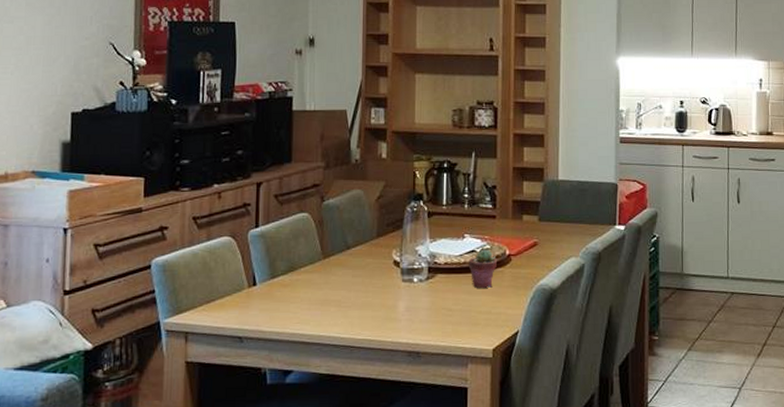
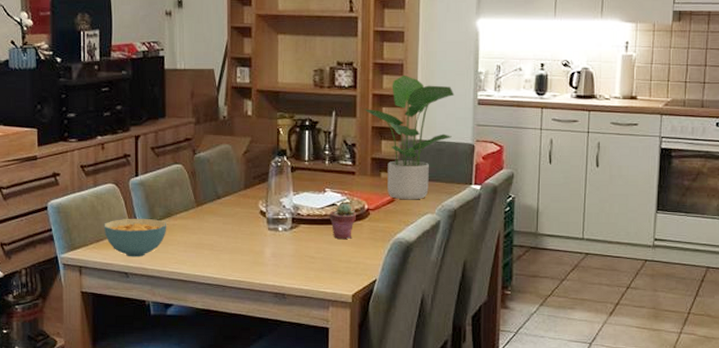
cereal bowl: none [216,274,290,319] -> present [104,218,167,257]
potted plant: none [505,113,596,244] -> present [364,74,454,200]

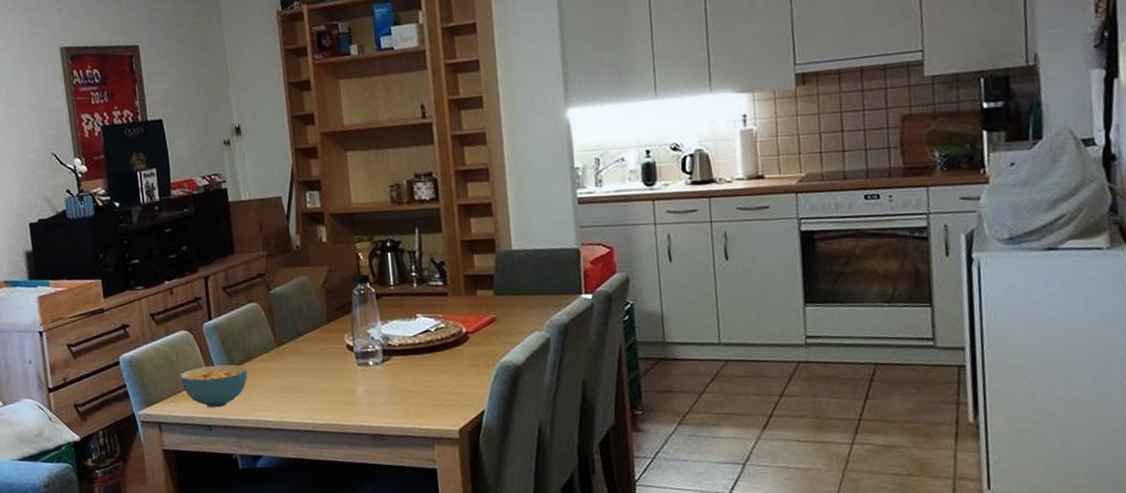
potted succulent: present [329,203,356,239] -> none [423,328,454,369]
potted plant: present [364,74,454,200] -> none [450,180,553,318]

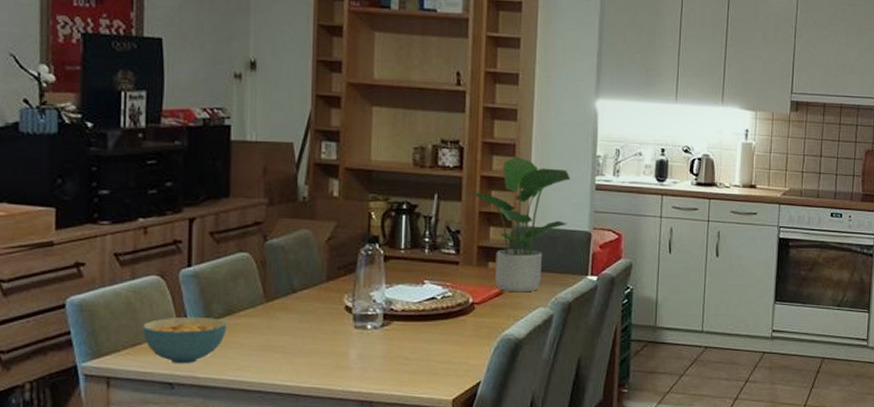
potted plant: none [450,180,553,318] -> present [471,156,571,293]

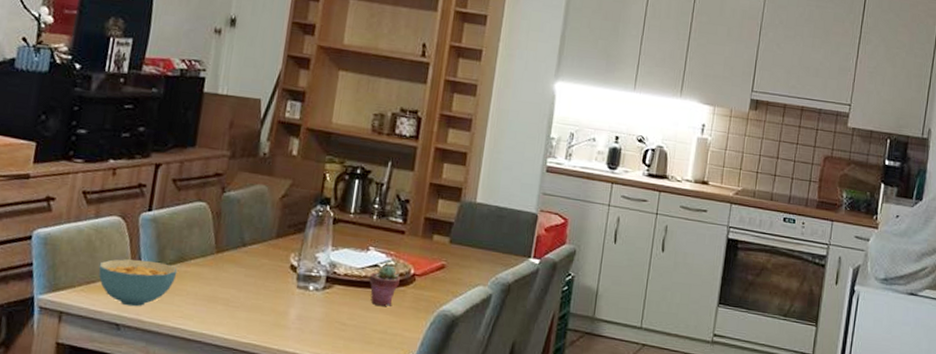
potted succulent: none [428,296,459,337] -> present [369,264,400,306]
potted plant: present [471,156,571,293] -> none [424,130,523,269]

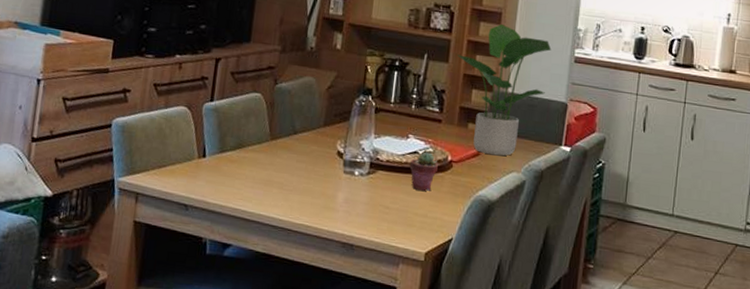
cereal bowl: present [98,259,178,307] -> none [168,145,237,189]
potted plant: none [424,130,523,269] -> present [458,23,551,156]

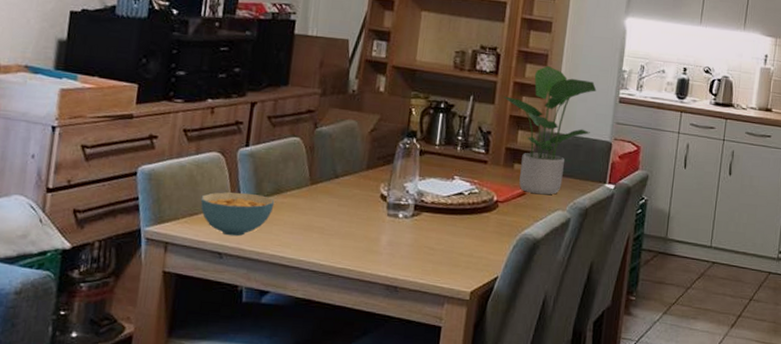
cereal bowl: none [168,145,237,189] -> present [200,192,275,237]
potted succulent: present [409,151,438,191] -> none [455,192,484,231]

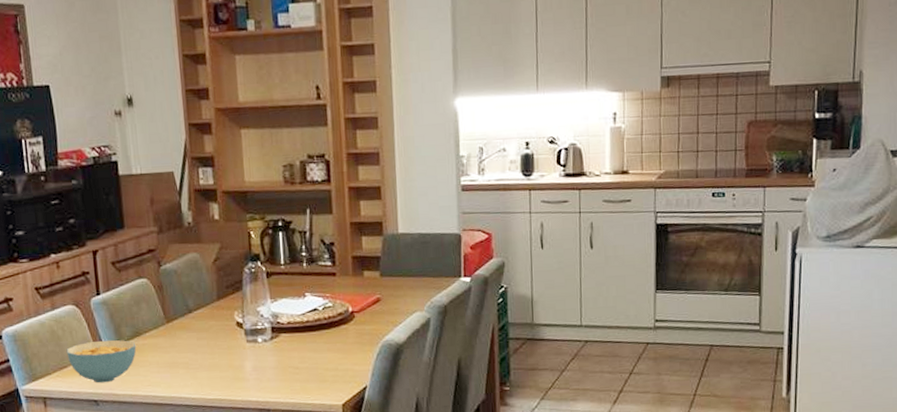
potted plant: present [504,65,597,195] -> none [341,164,436,299]

